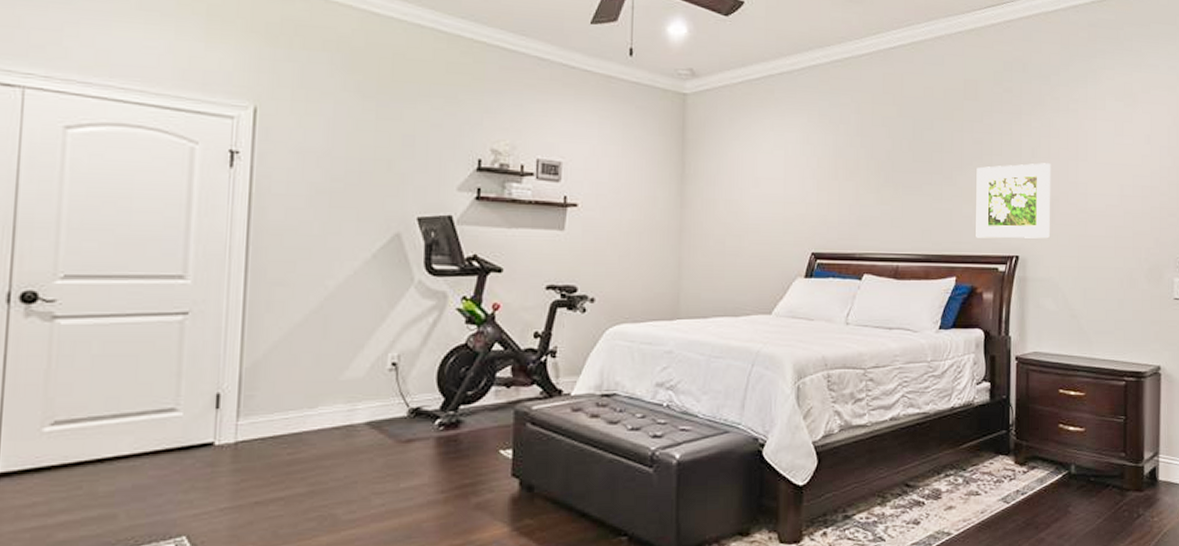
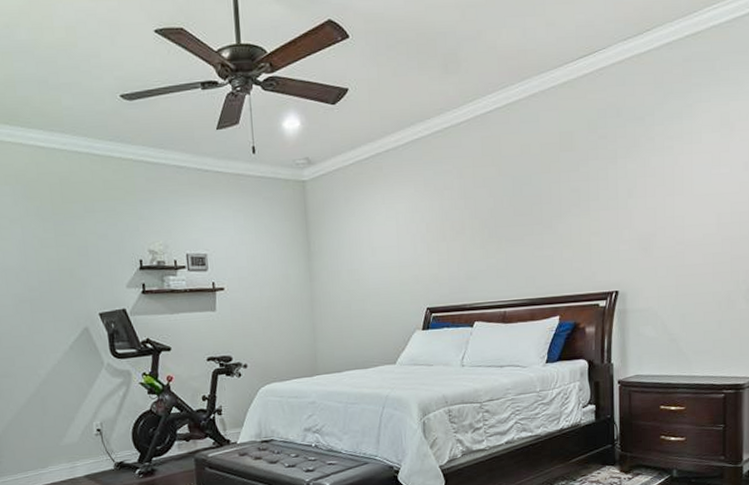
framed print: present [976,163,1051,239] -> none [575,202,648,279]

